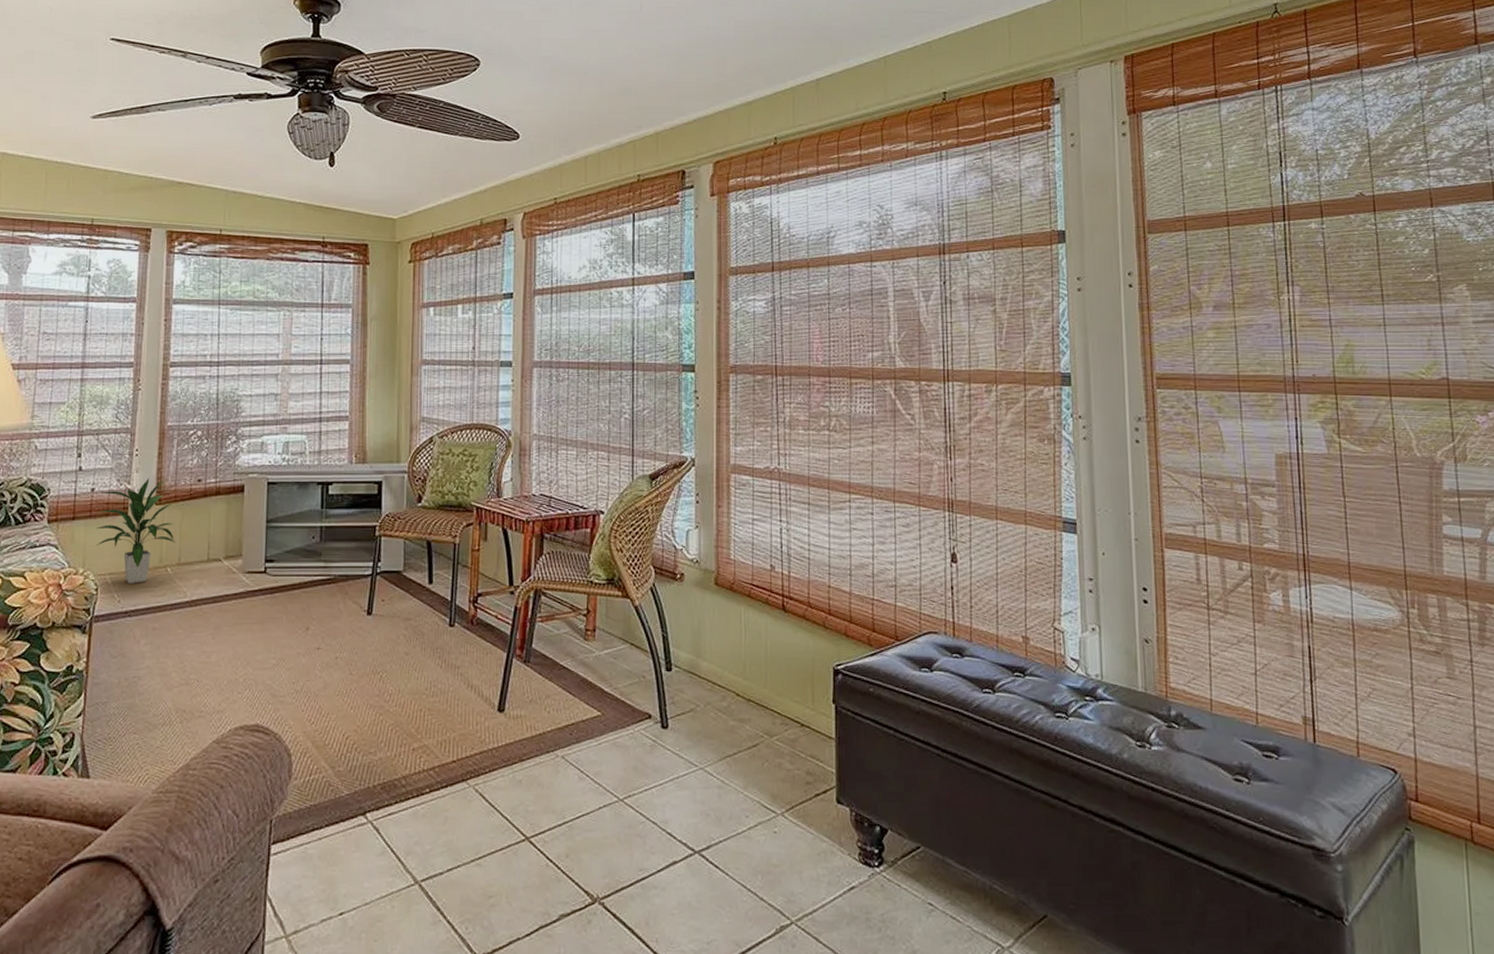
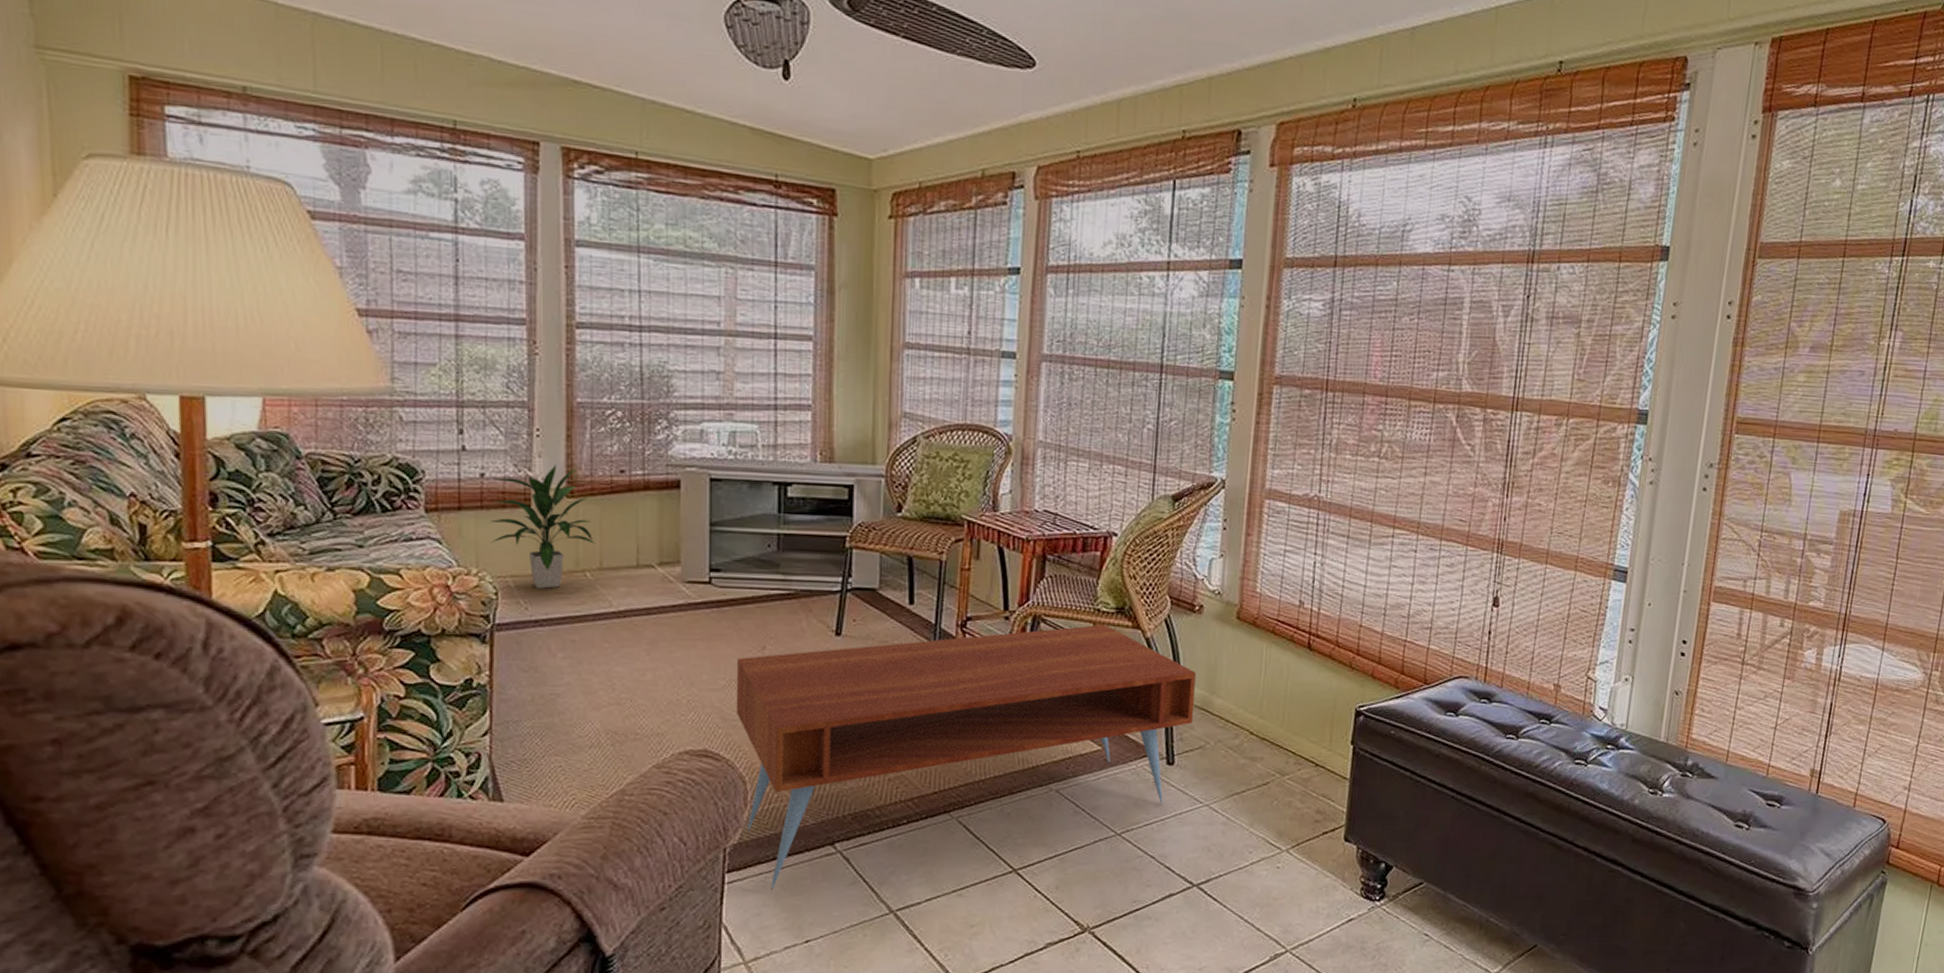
coffee table: none [283,595,682,862] -> present [736,624,1196,891]

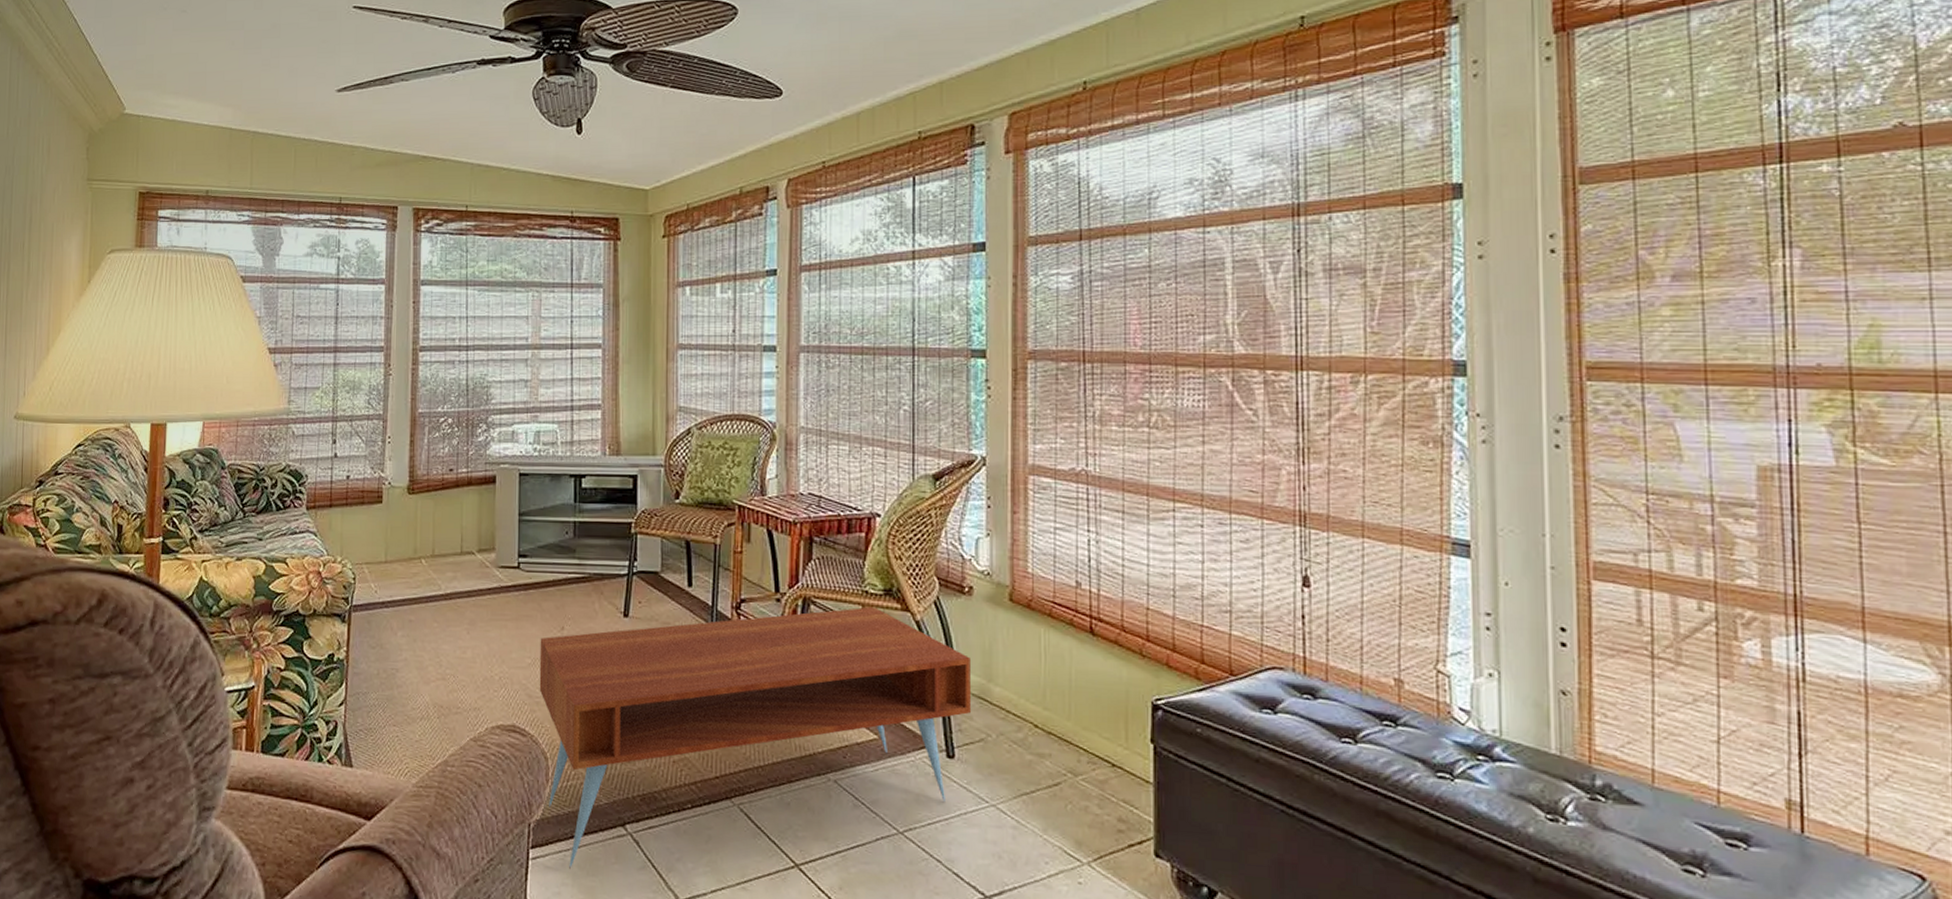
indoor plant: present [489,464,596,589] -> none [351,465,430,574]

